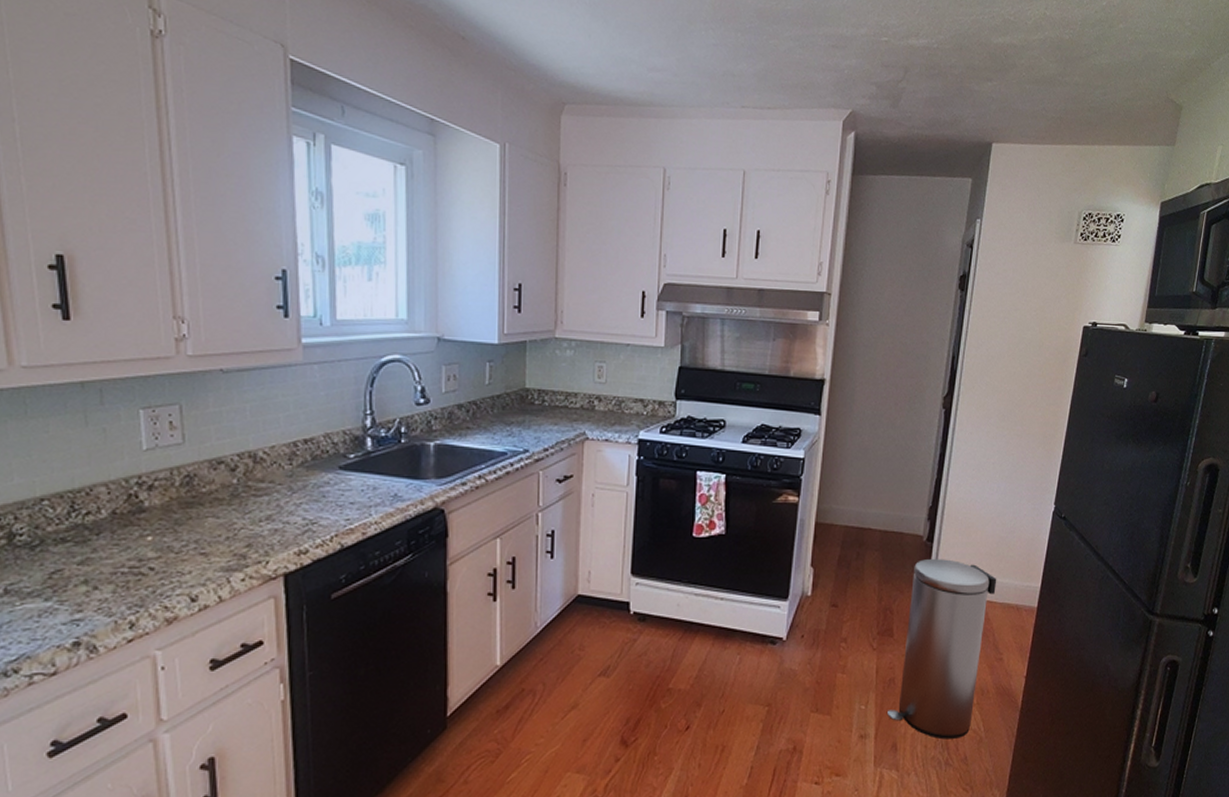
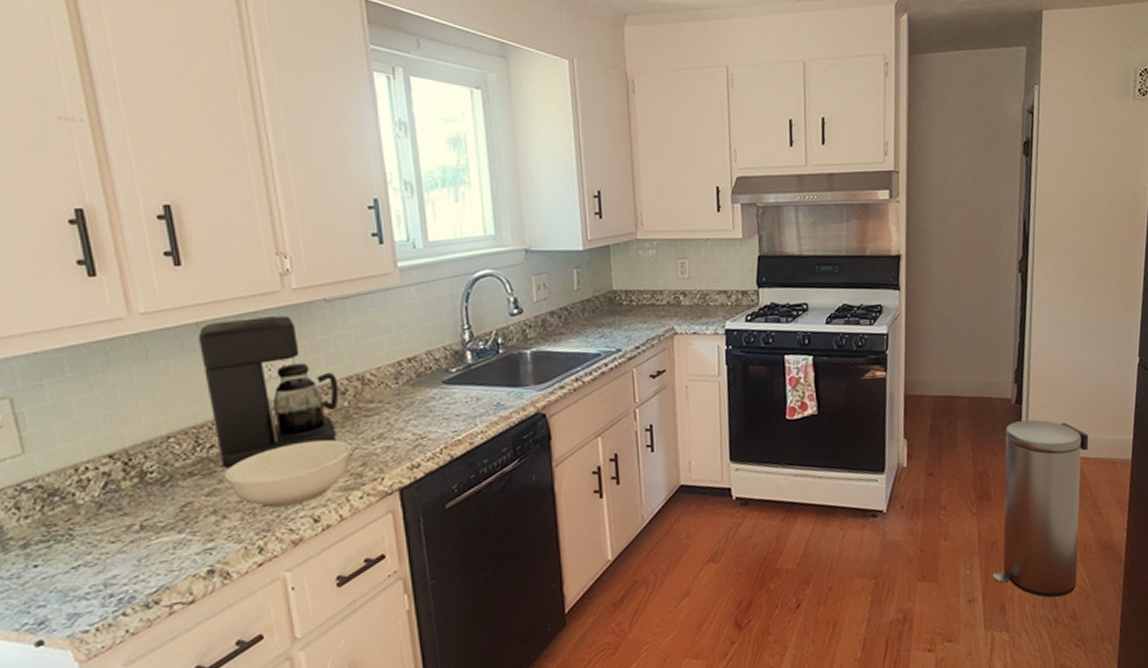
coffee maker: none [83,382,229,537] -> present [199,316,339,469]
bowl: none [98,516,238,583] -> present [223,439,352,508]

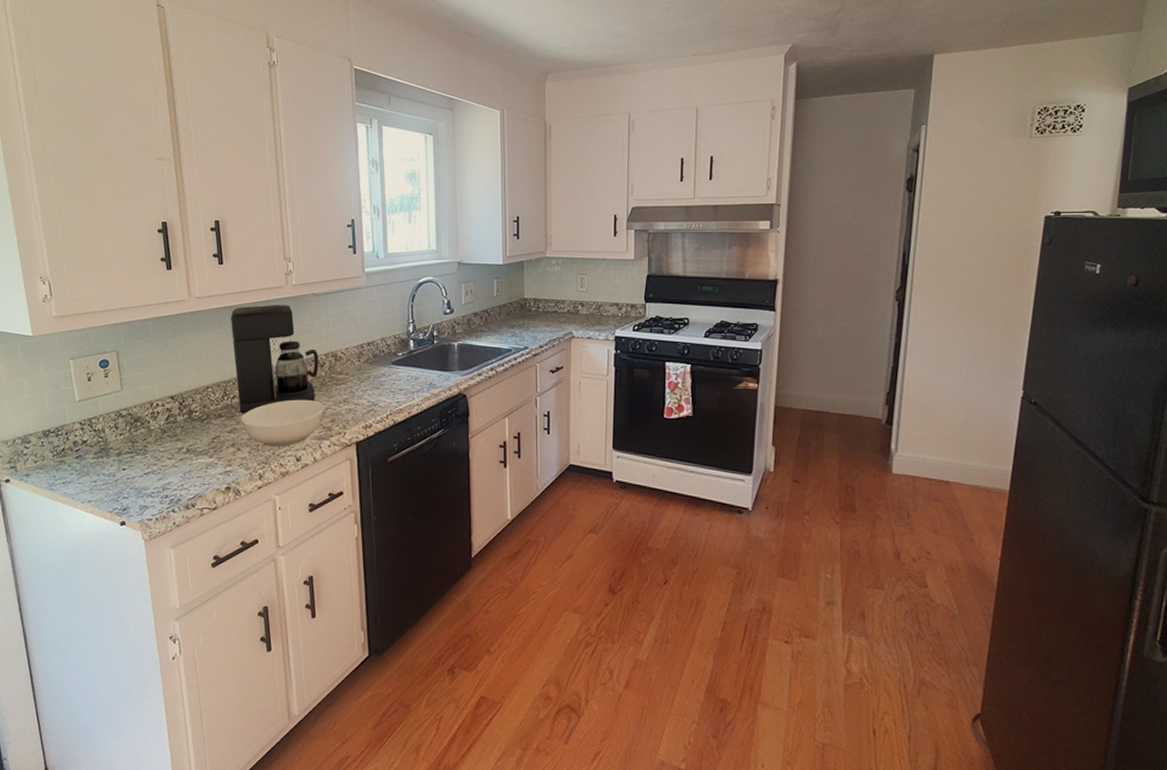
pedal bin: present [992,419,1089,598] -> none [852,441,963,613]

